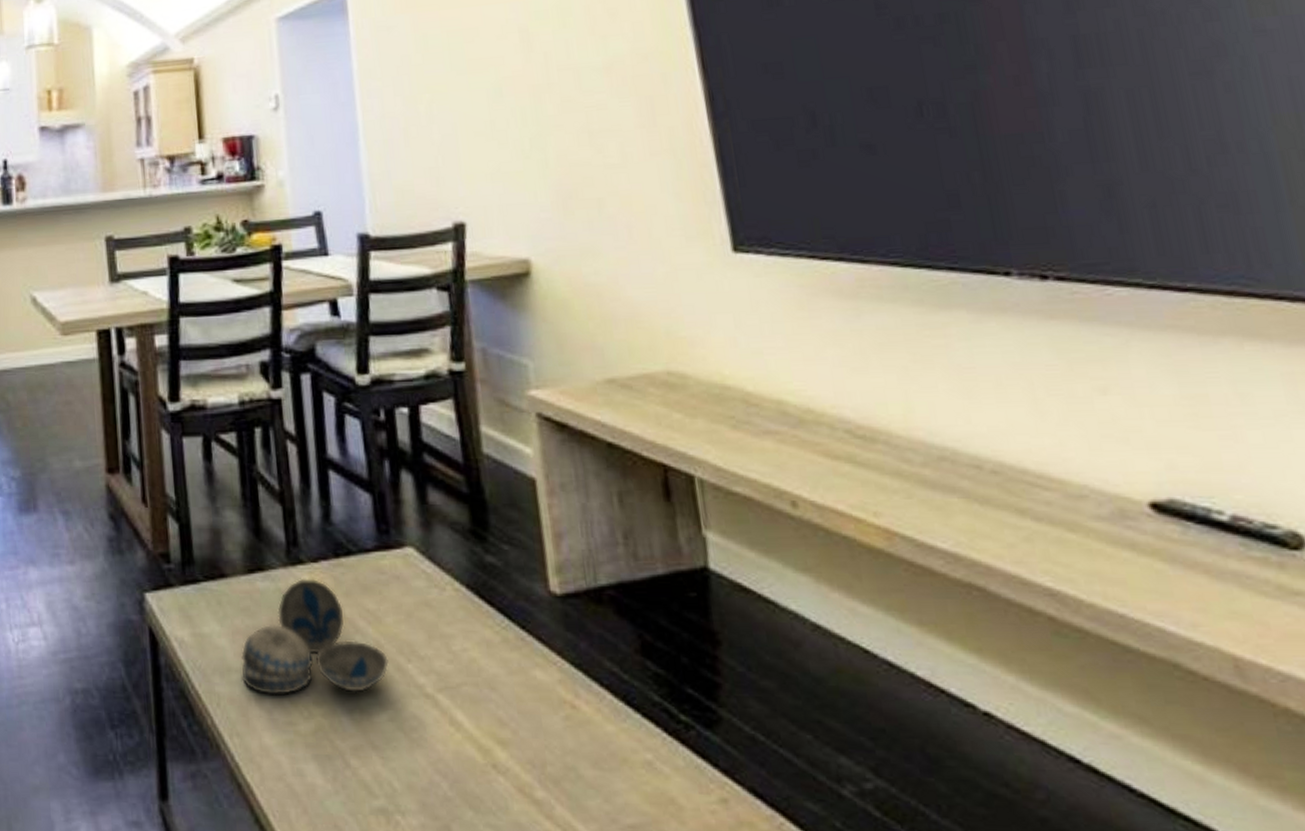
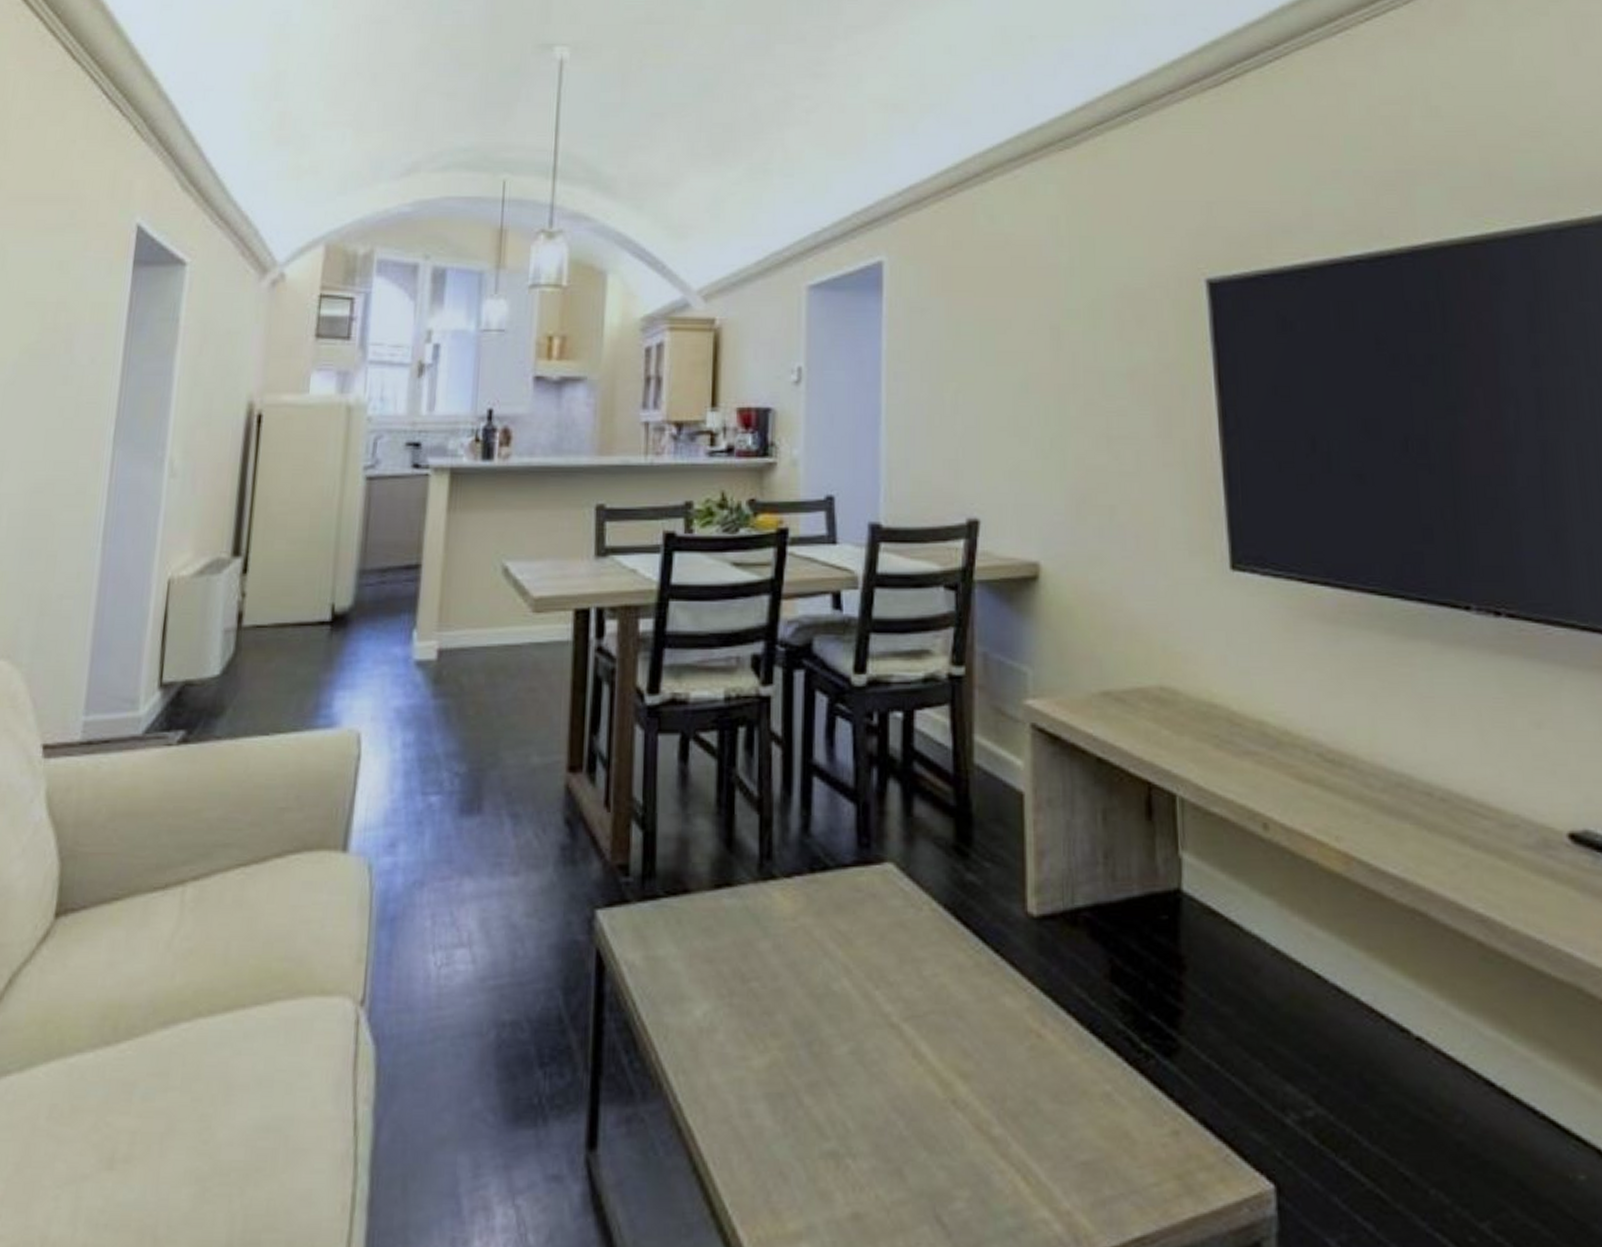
decorative bowl: present [241,579,389,696] -> none [695,896,855,1027]

